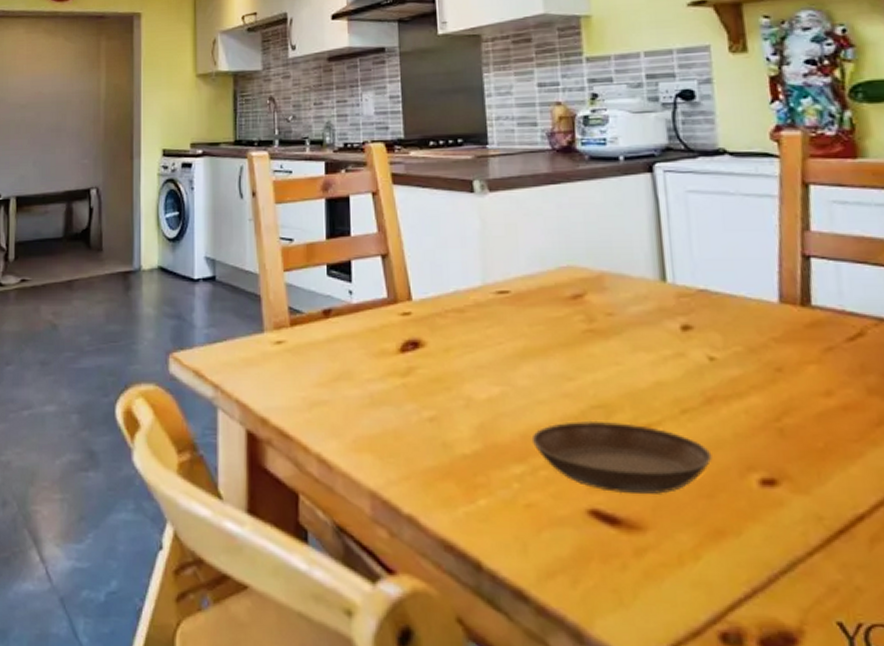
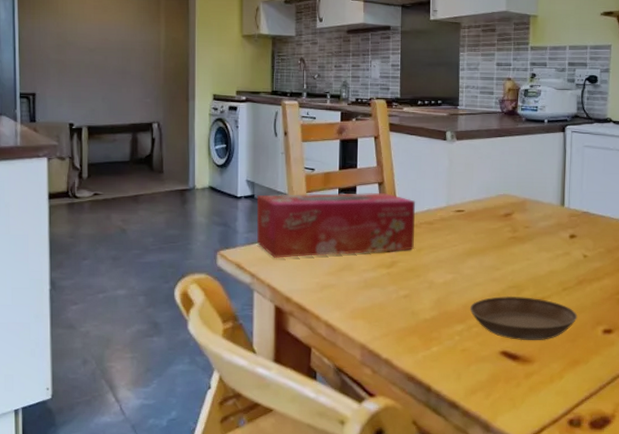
tissue box: none [218,269,440,364] -> present [256,193,416,259]

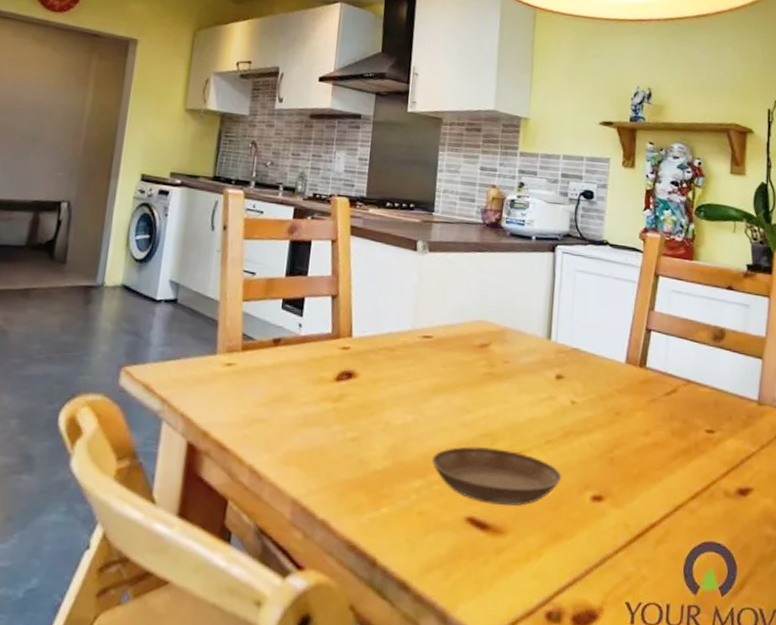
tissue box: present [256,193,416,259] -> none [174,300,375,382]

